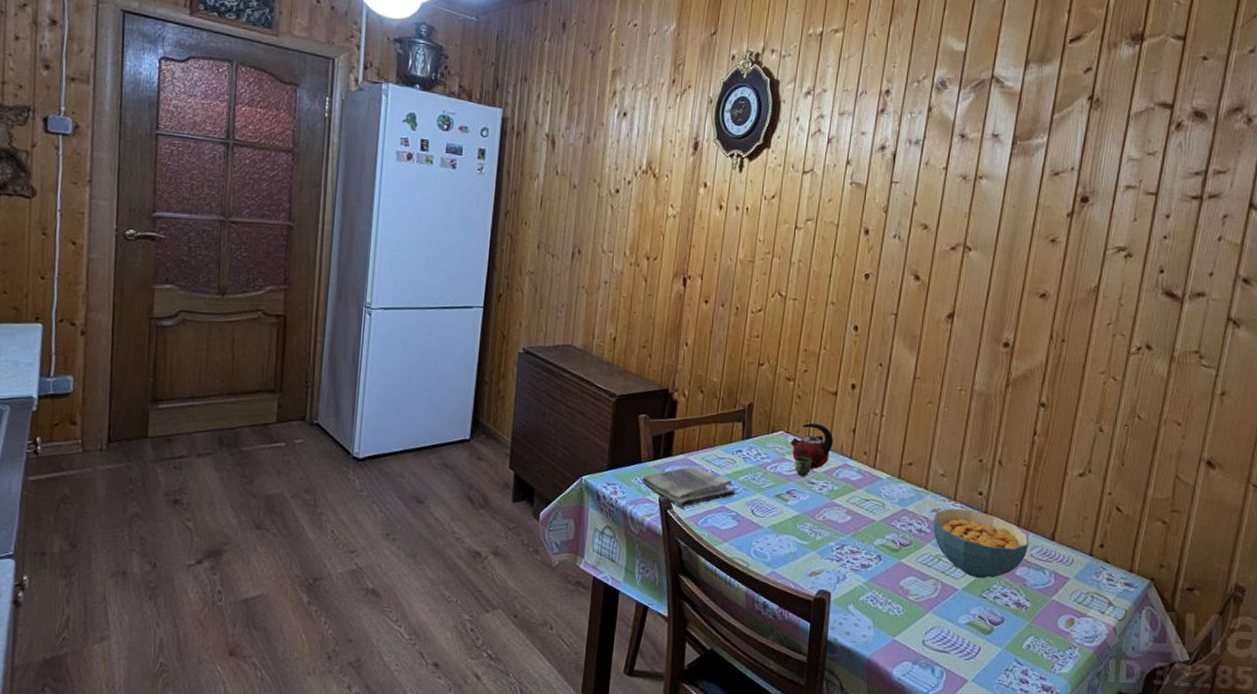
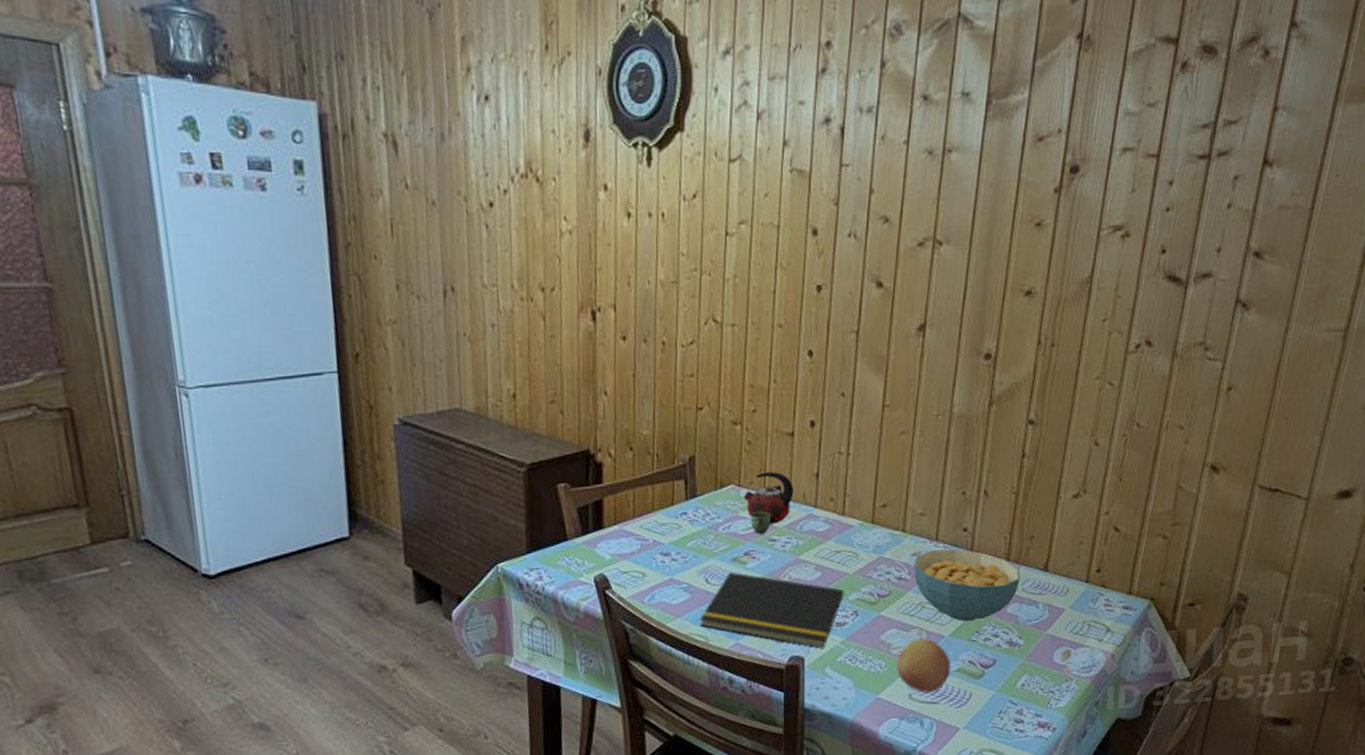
dish towel: present [642,465,736,508] -> none [571,536,685,586]
notepad: none [743,506,871,586] -> present [700,571,844,648]
fruit: none [913,589,963,641] -> present [897,638,951,693]

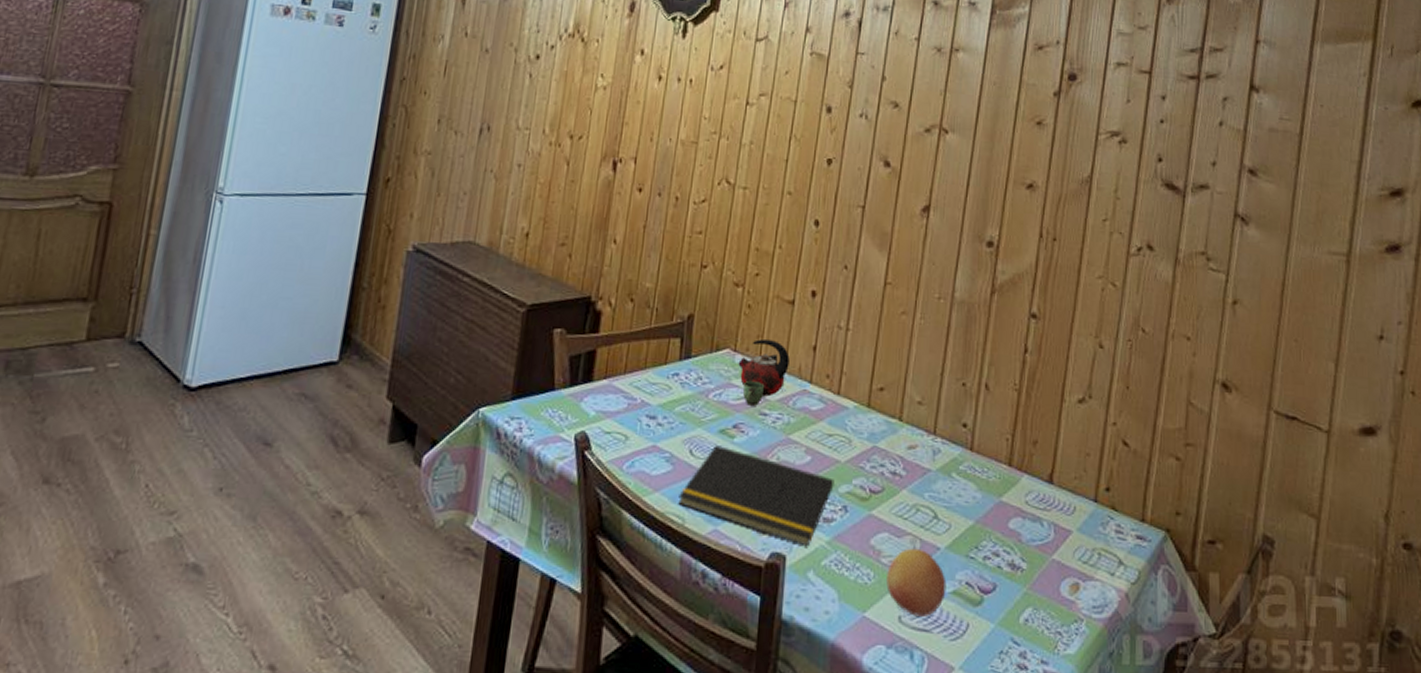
cereal bowl: present [914,549,1020,622] -> none [909,445,1023,534]

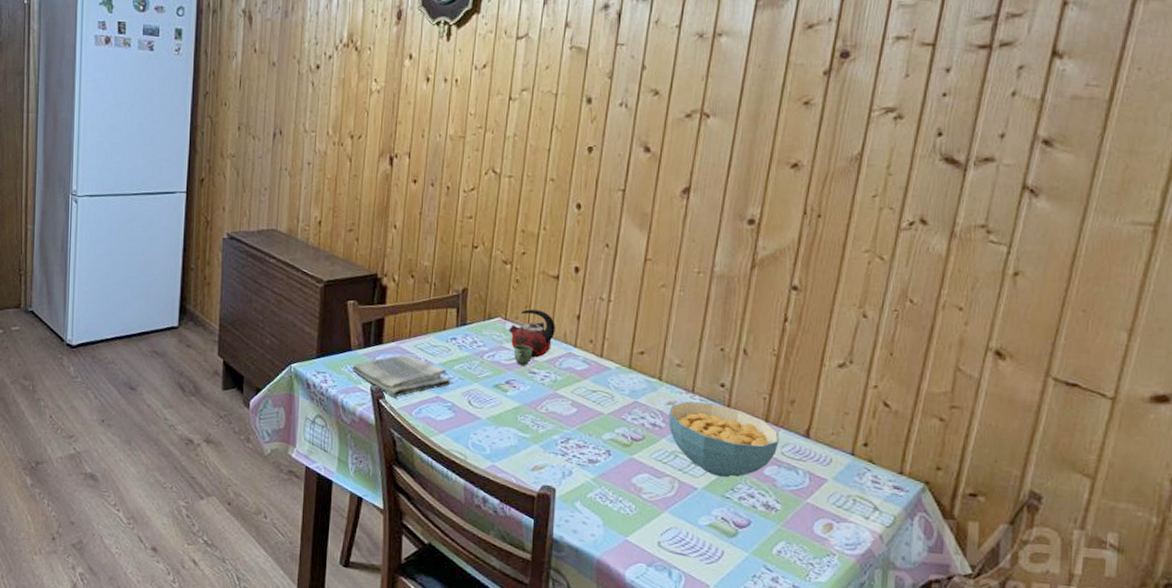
dish towel: none [554,393,671,448] -> present [352,354,451,398]
notepad: present [678,444,835,547] -> none [460,396,598,482]
fruit: present [886,548,947,617] -> none [647,487,703,543]
cereal bowl: none [909,445,1023,534] -> present [668,402,779,478]

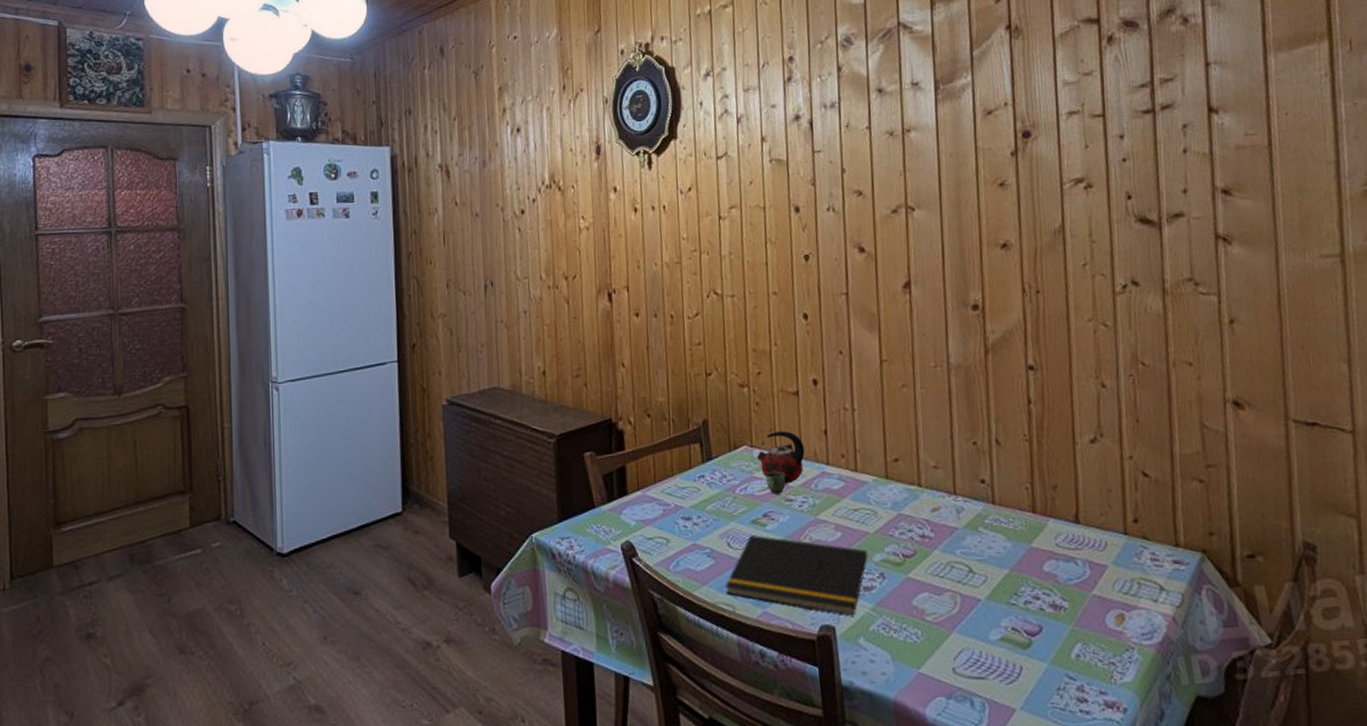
dish towel: present [352,354,451,398] -> none [598,501,706,553]
notepad: none [460,396,598,482] -> present [725,534,868,616]
cereal bowl: present [668,402,779,478] -> none [935,502,1052,583]

